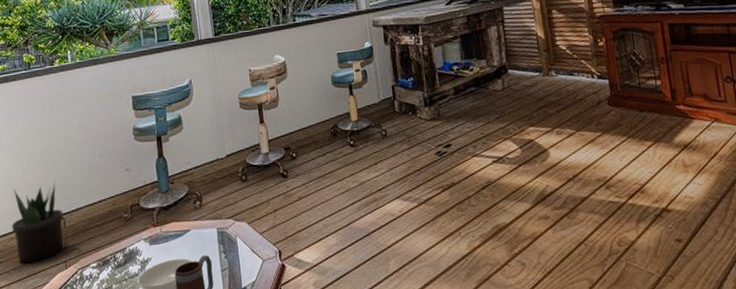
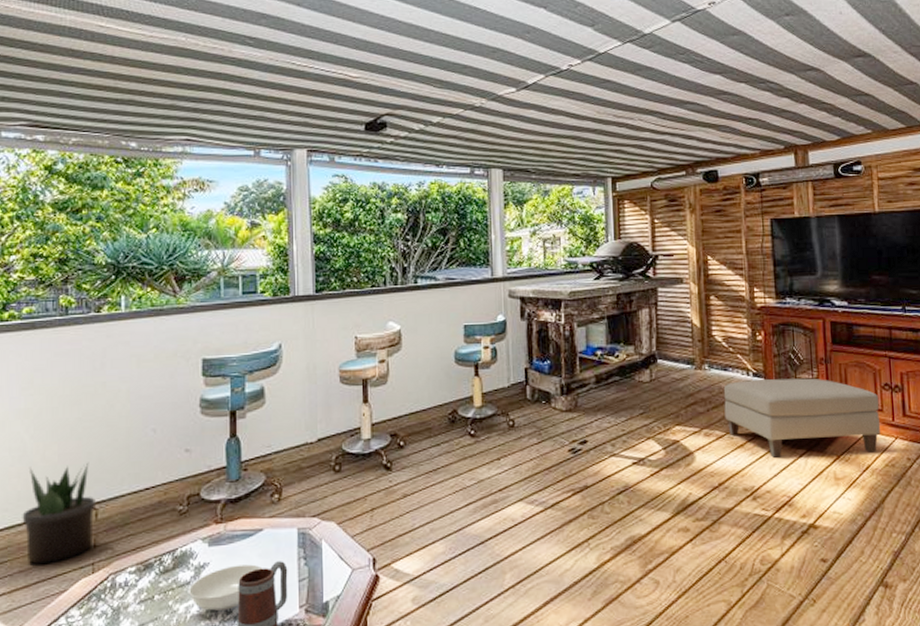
ottoman: none [571,76,726,150] -> present [723,378,881,458]

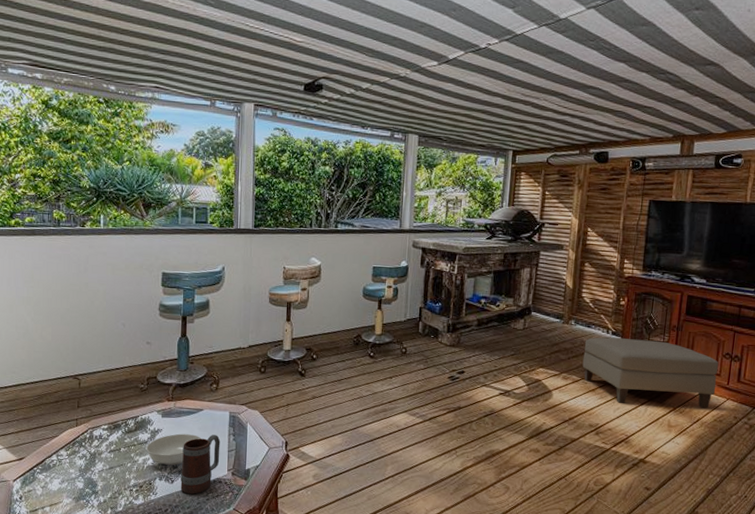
planter: present [22,462,95,564] -> none [25,342,79,415]

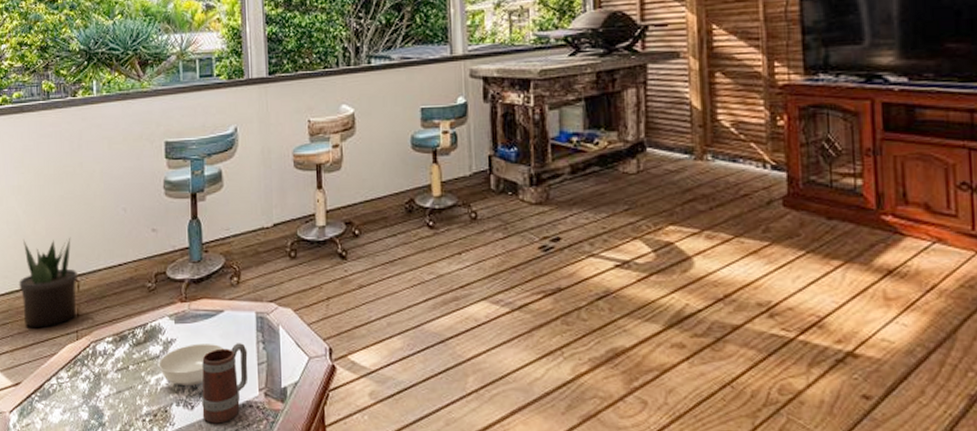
planter: none [25,342,79,415] -> present [19,237,77,328]
ottoman: present [582,337,719,409] -> none [731,172,955,269]

